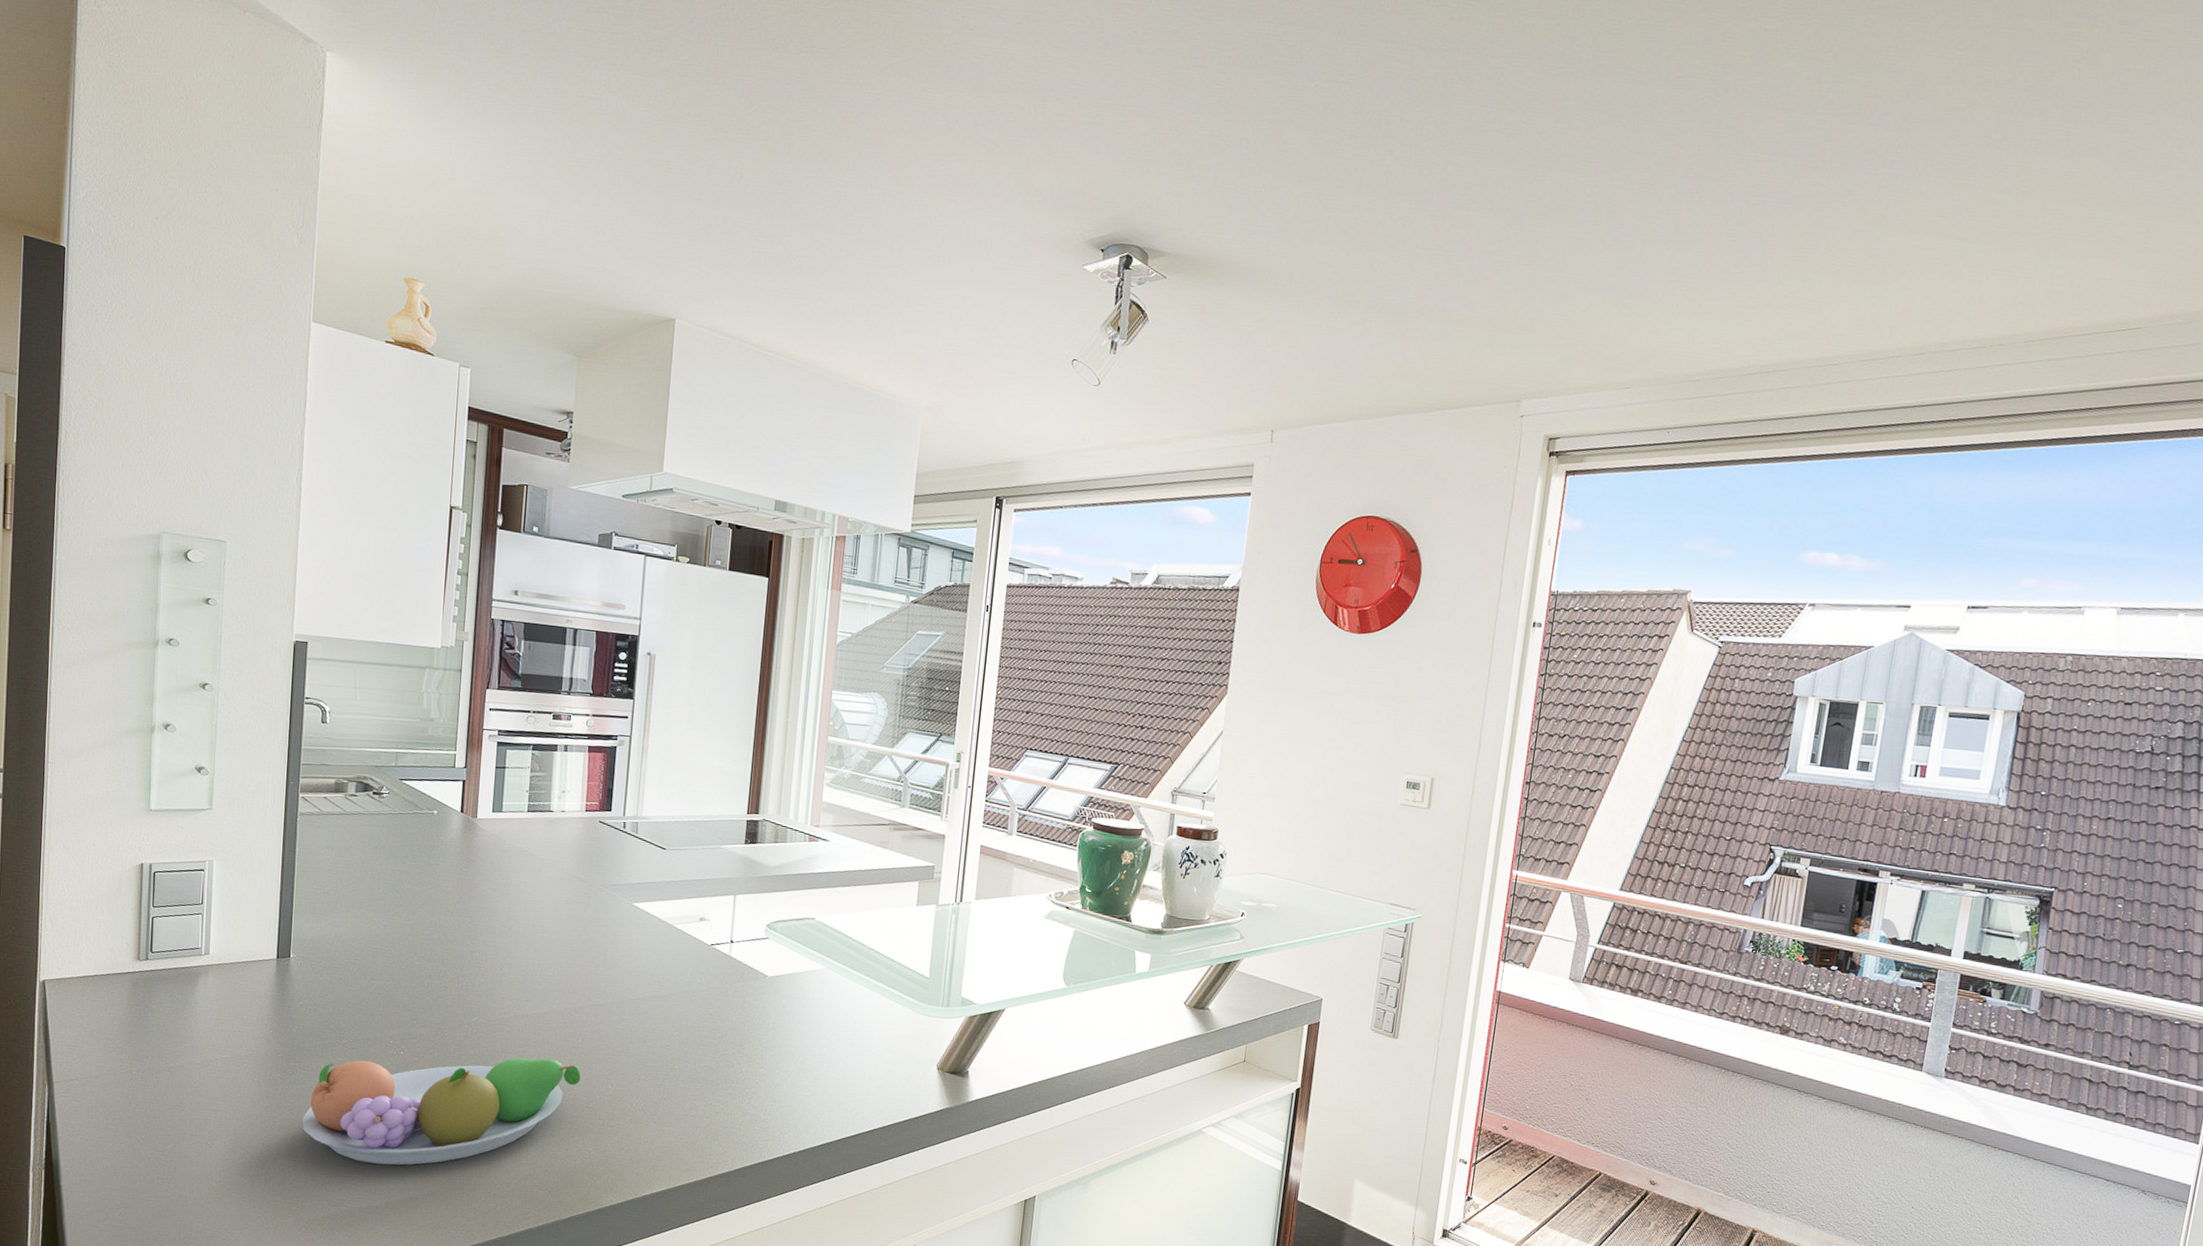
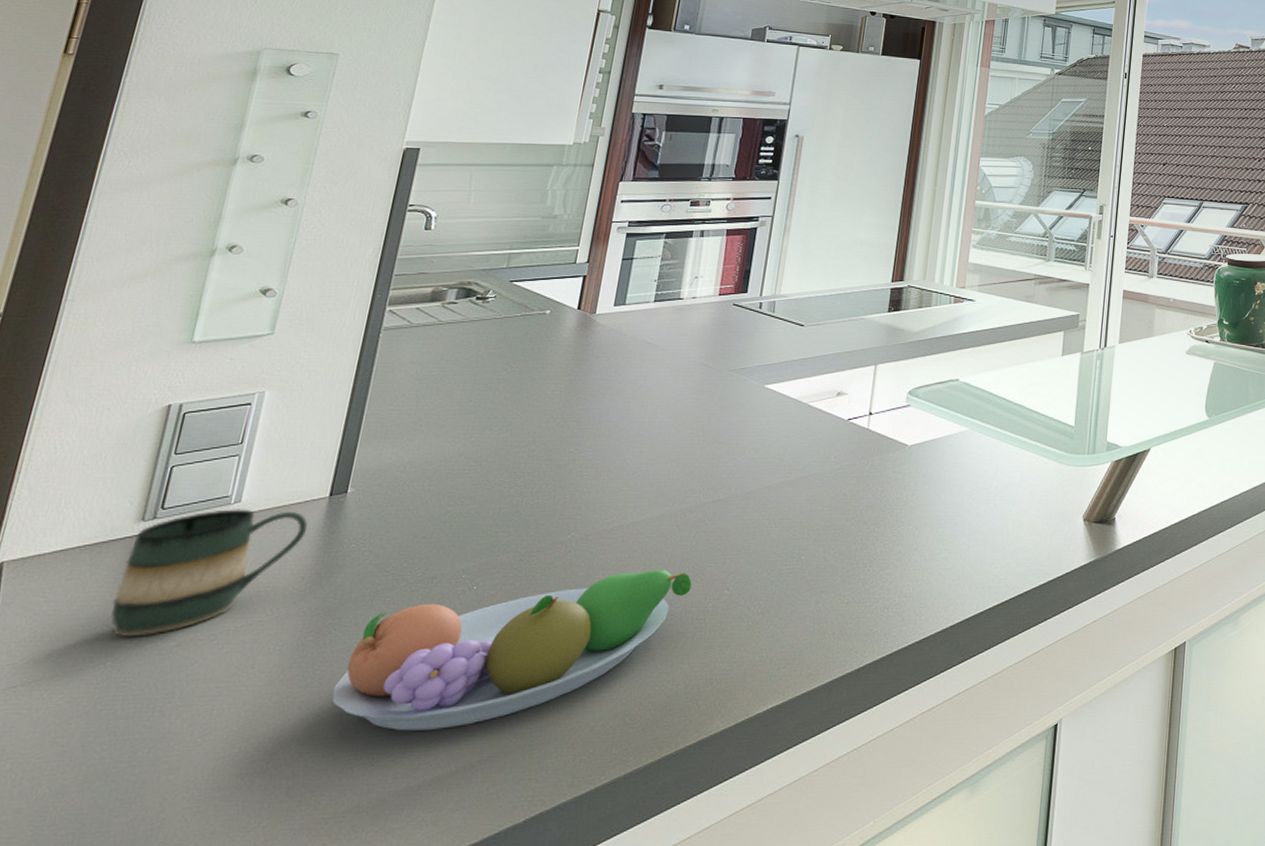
mug: none [129,959,264,1055] -> present [111,509,308,638]

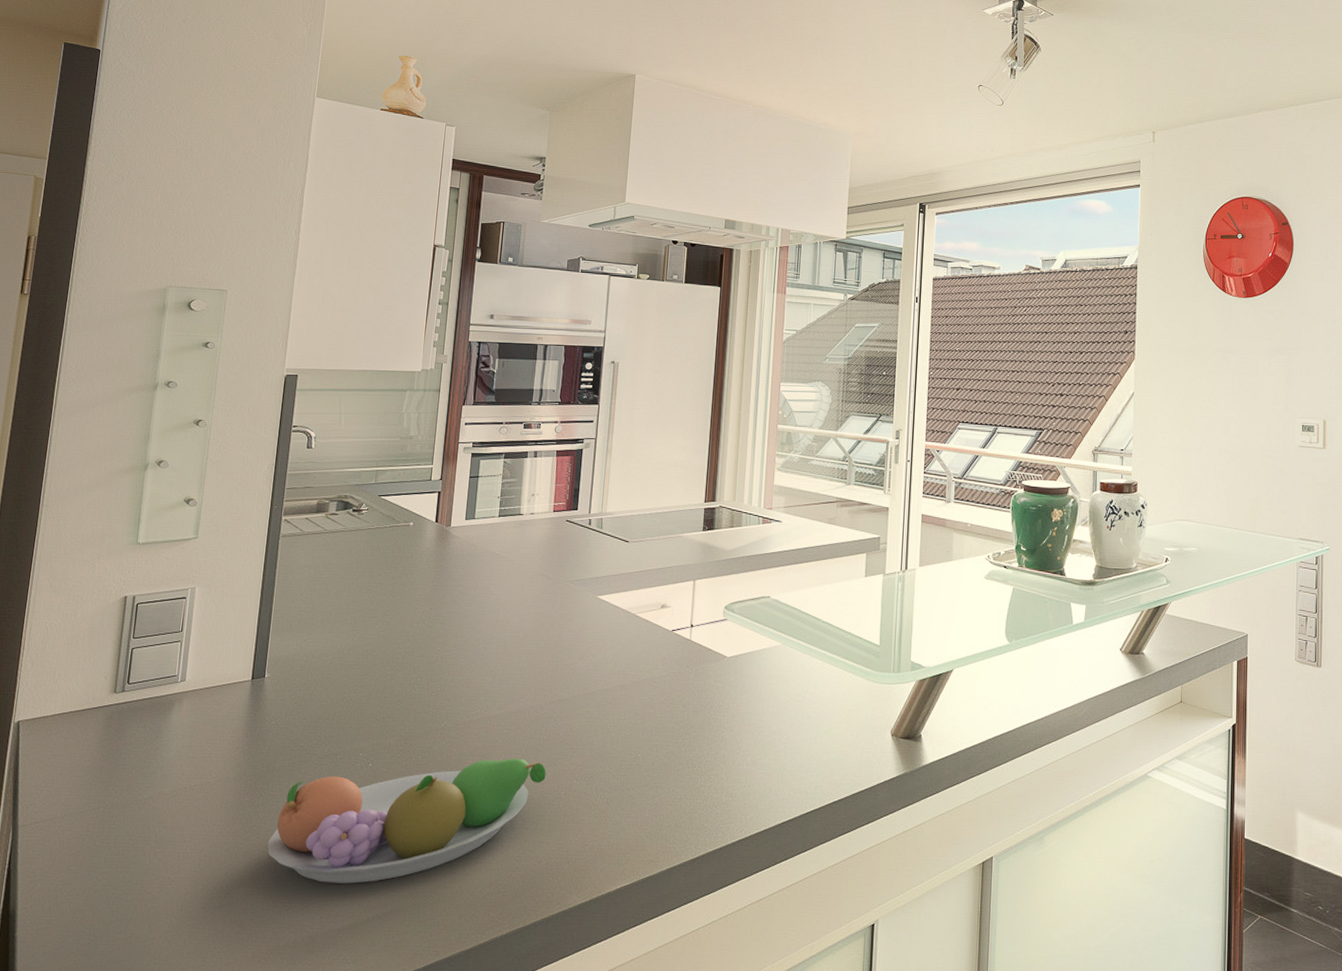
mug: present [111,509,308,638] -> none [100,686,237,789]

